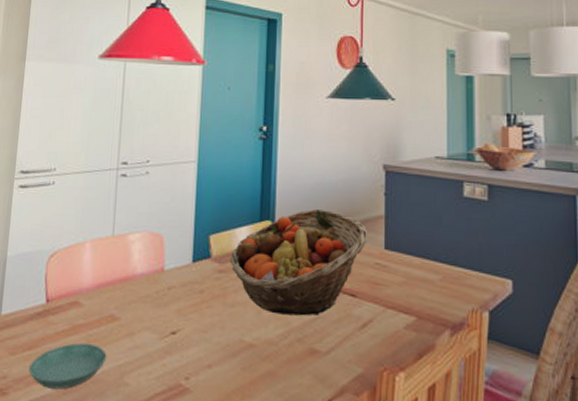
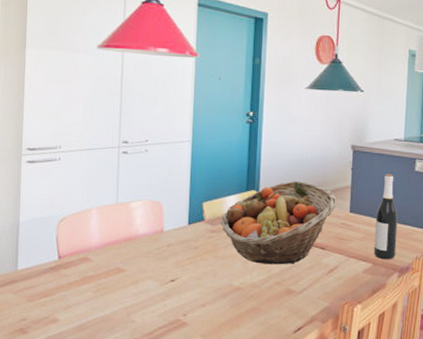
saucer: present [28,343,107,390] -> none [45,290,115,327]
wine bottle: none [417,200,446,313] -> present [373,174,398,260]

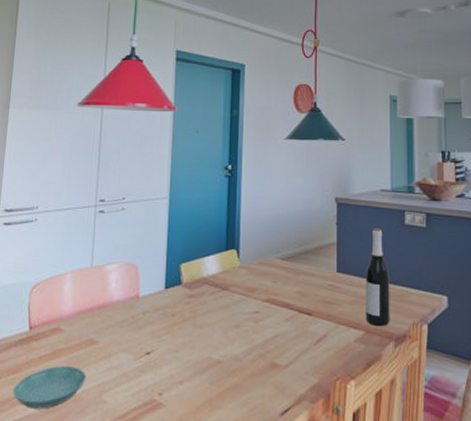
saucer: none [45,290,115,327] -> present [13,365,86,409]
fruit basket: present [221,181,337,265] -> none [199,239,323,334]

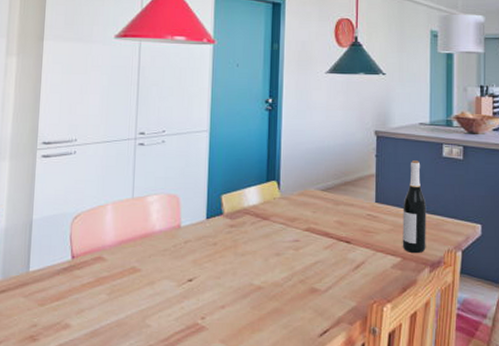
saucer: present [13,365,86,409] -> none [57,292,130,333]

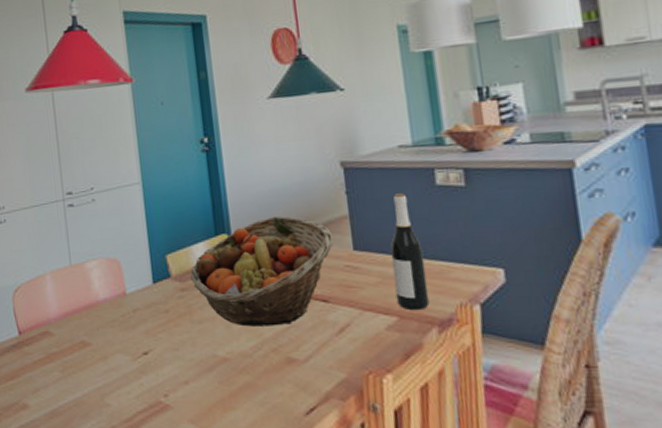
fruit basket: none [240,170,362,261] -> present [190,216,334,327]

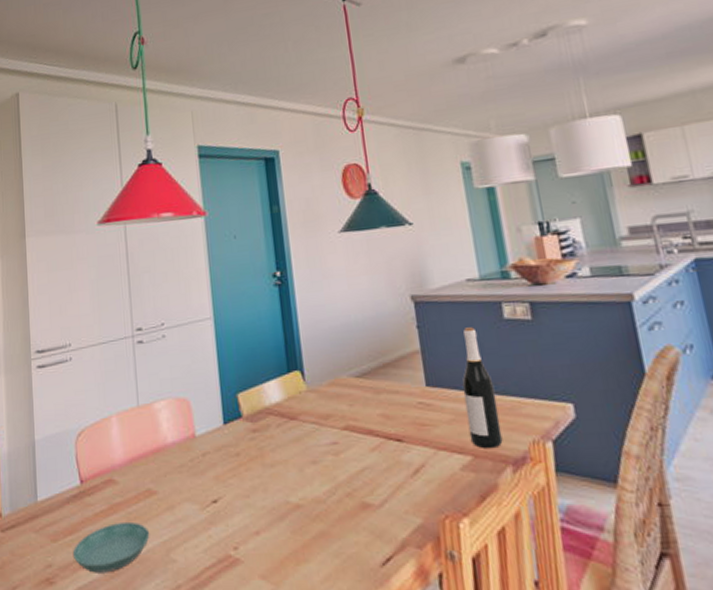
saucer: none [14,369,85,414] -> present [72,521,150,573]
fruit basket: present [190,216,334,327] -> none [262,352,406,470]

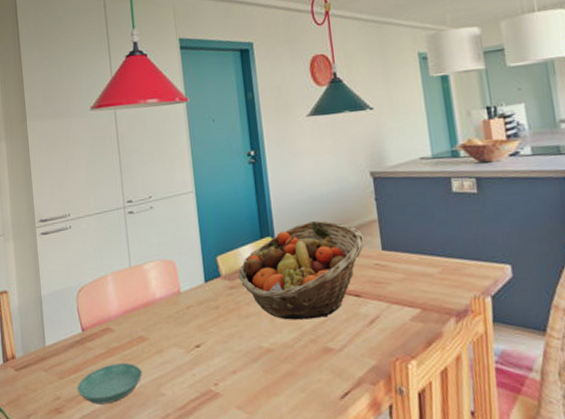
fruit basket: none [262,352,406,470] -> present [238,221,365,320]
wine bottle: present [462,327,503,449] -> none [413,199,448,303]

